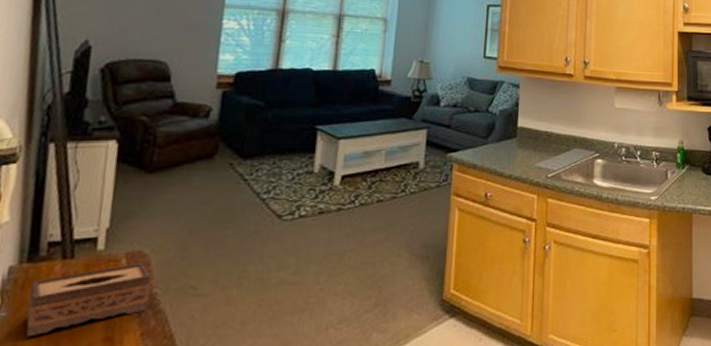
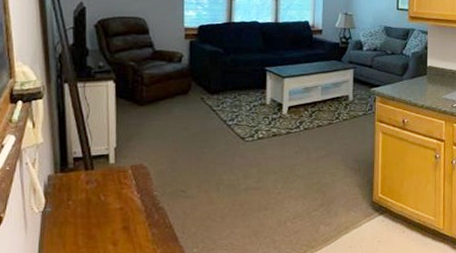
tissue box: present [26,262,152,336] -> none [65,172,152,225]

